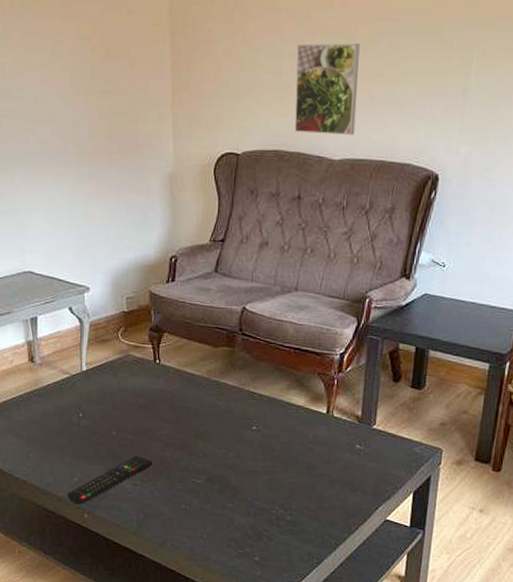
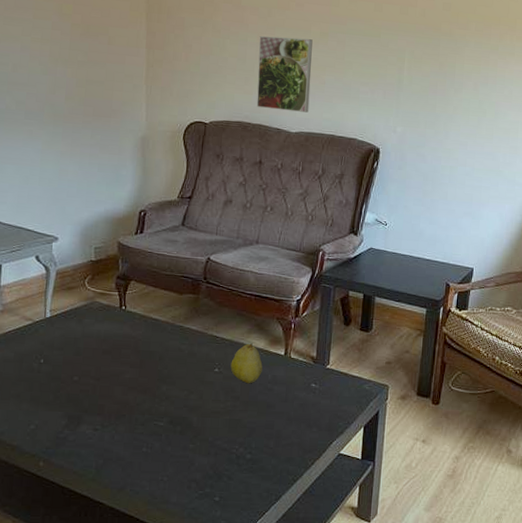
remote control: present [66,456,153,505] -> none [21,400,115,452]
fruit: none [269,399,303,443] -> present [230,342,263,384]

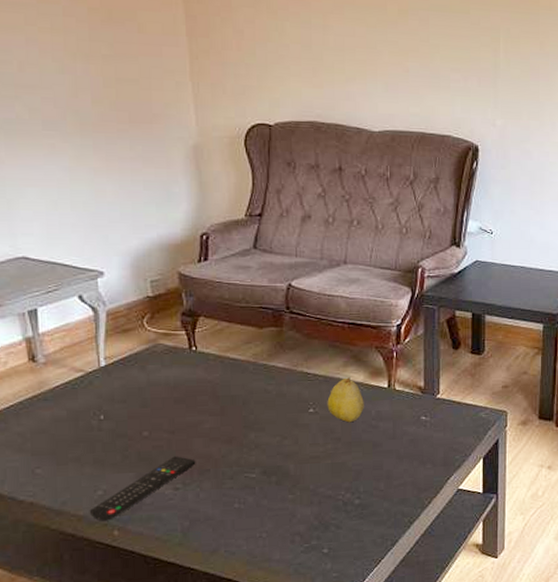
remote control: none [21,400,115,452] -> present [89,456,196,521]
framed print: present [256,35,313,113] -> none [325,16,392,107]

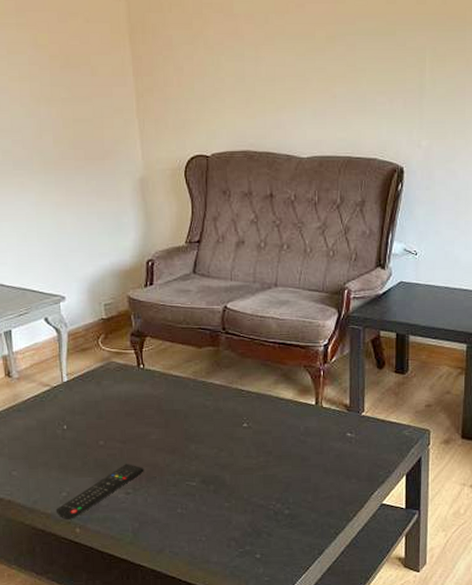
fruit: present [327,376,364,423] -> none [259,393,293,437]

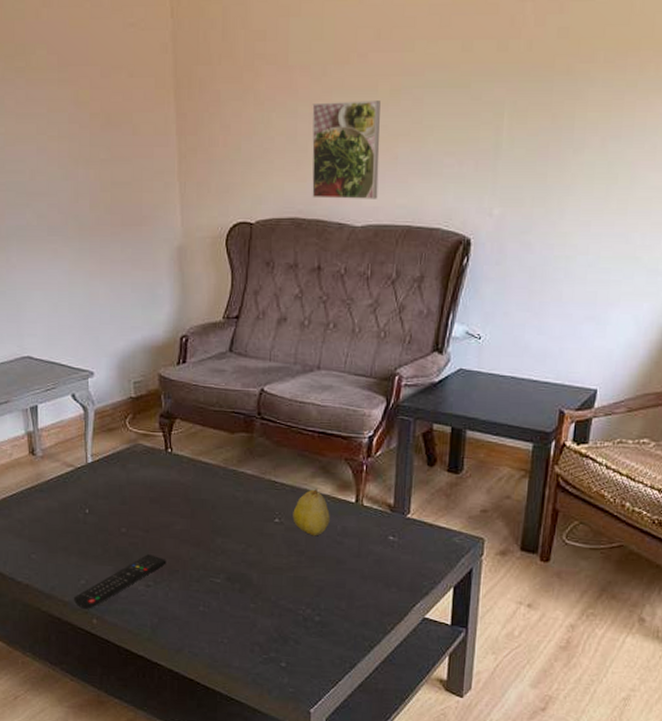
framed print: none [257,46,320,133] -> present [312,101,381,199]
fruit: none [259,393,293,437] -> present [293,488,330,536]

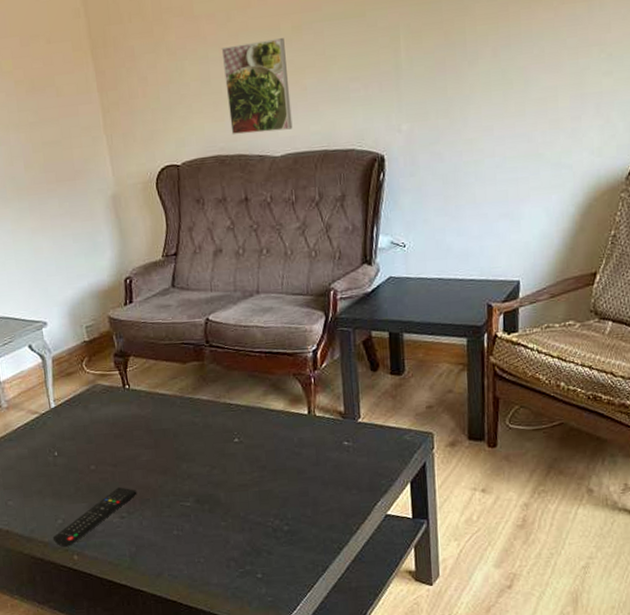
fruit: present [293,488,330,536] -> none [250,405,286,451]

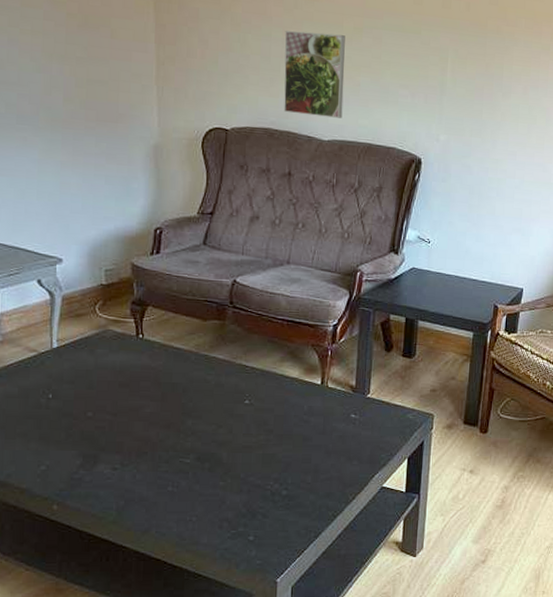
remote control: present [52,487,137,547] -> none [31,437,135,495]

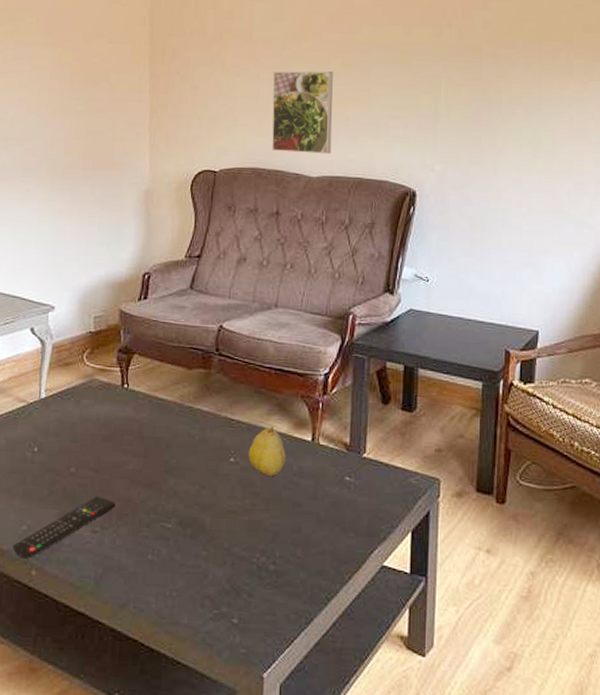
remote control: none [31,437,135,495] -> present [12,496,116,559]
fruit: none [262,371,297,416] -> present [248,426,286,477]

